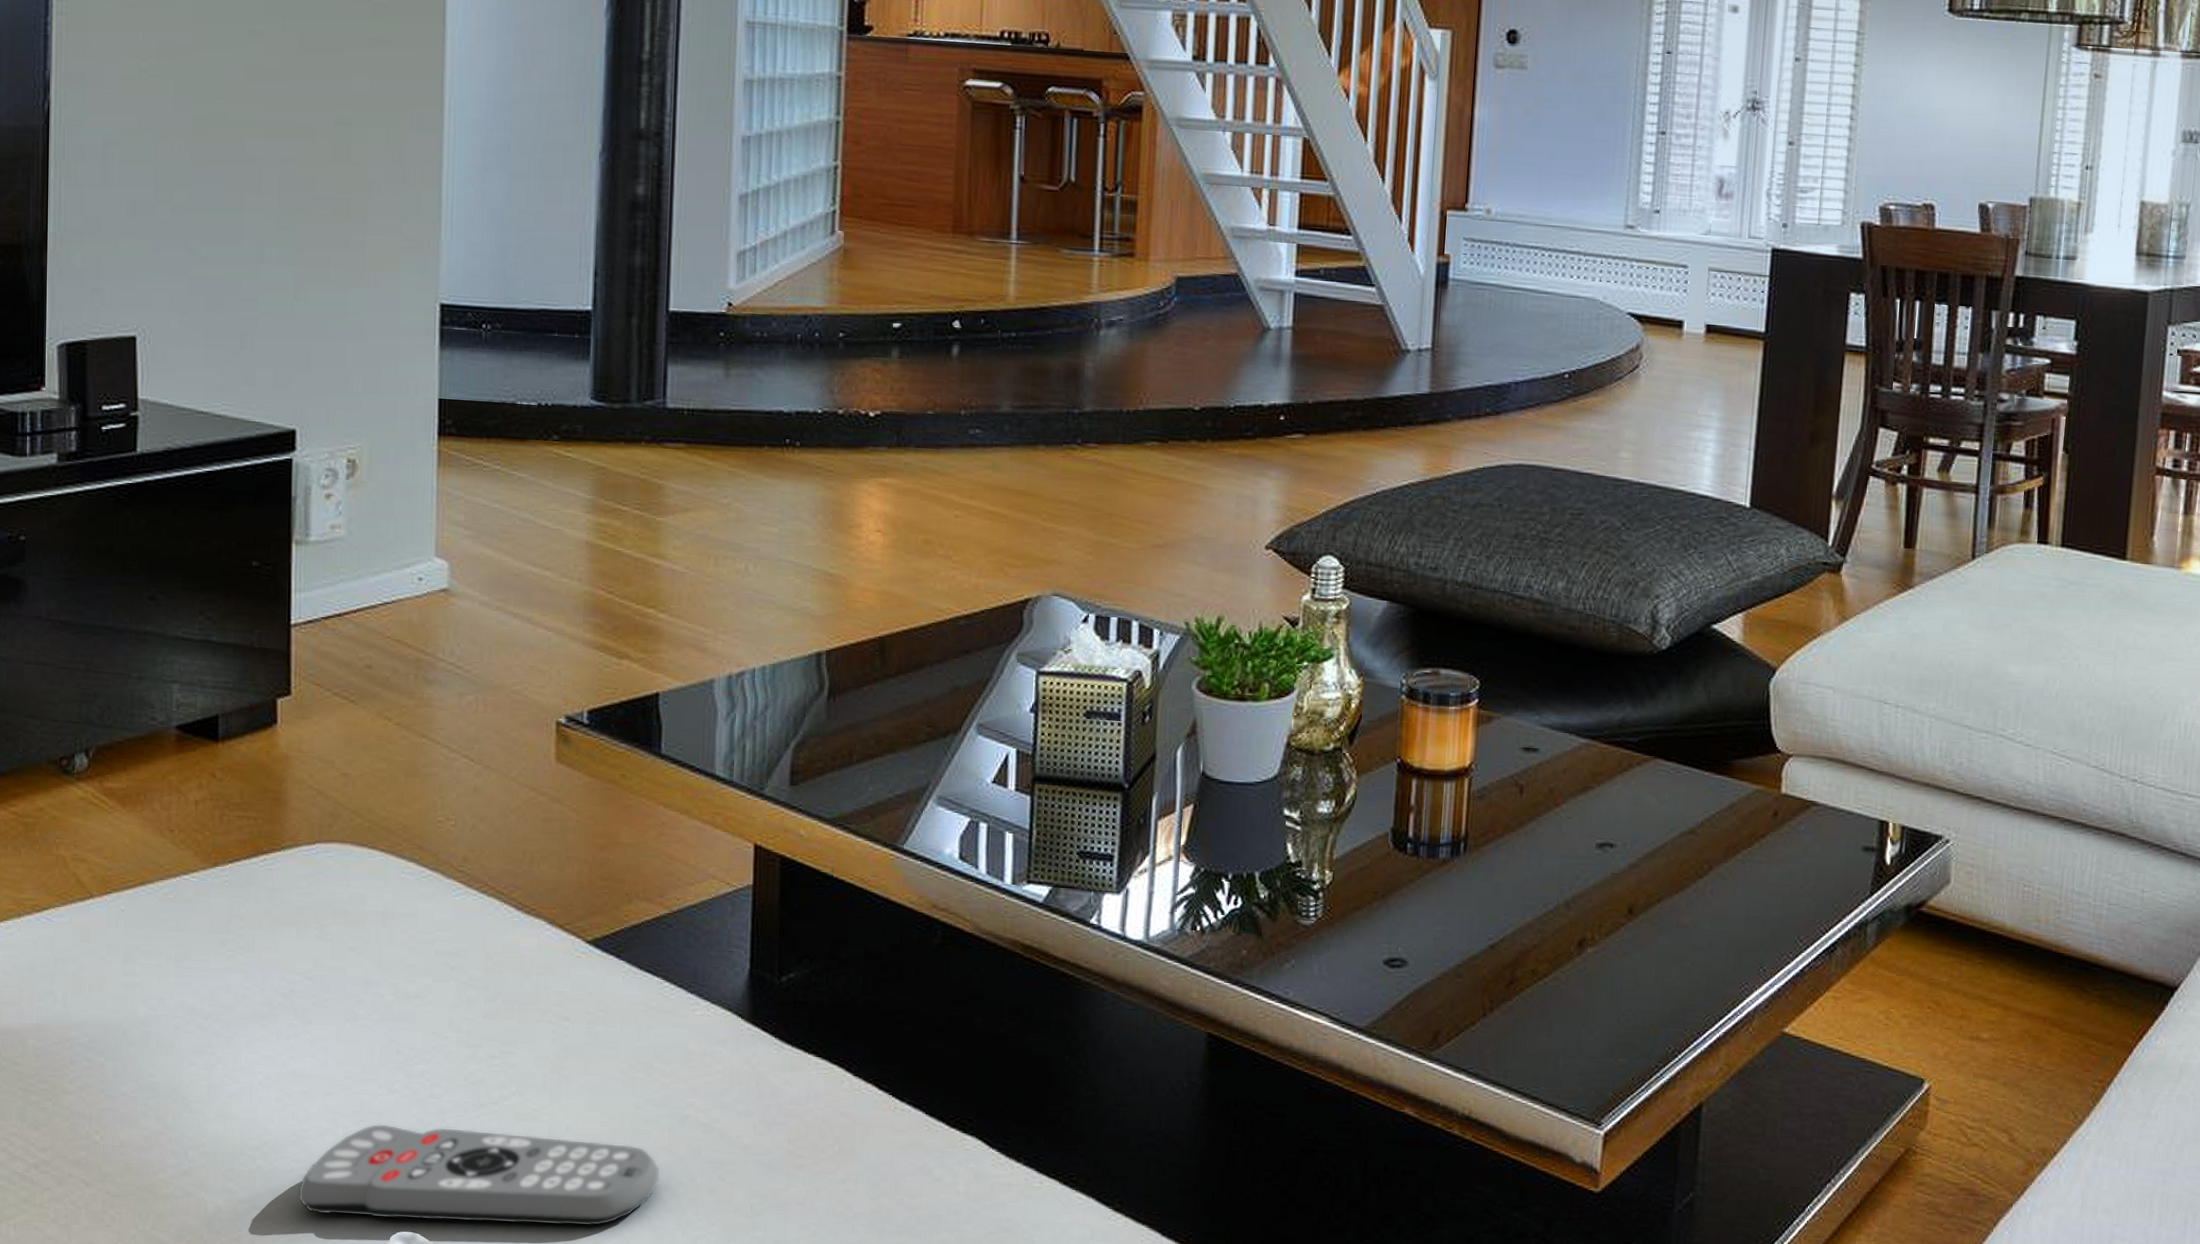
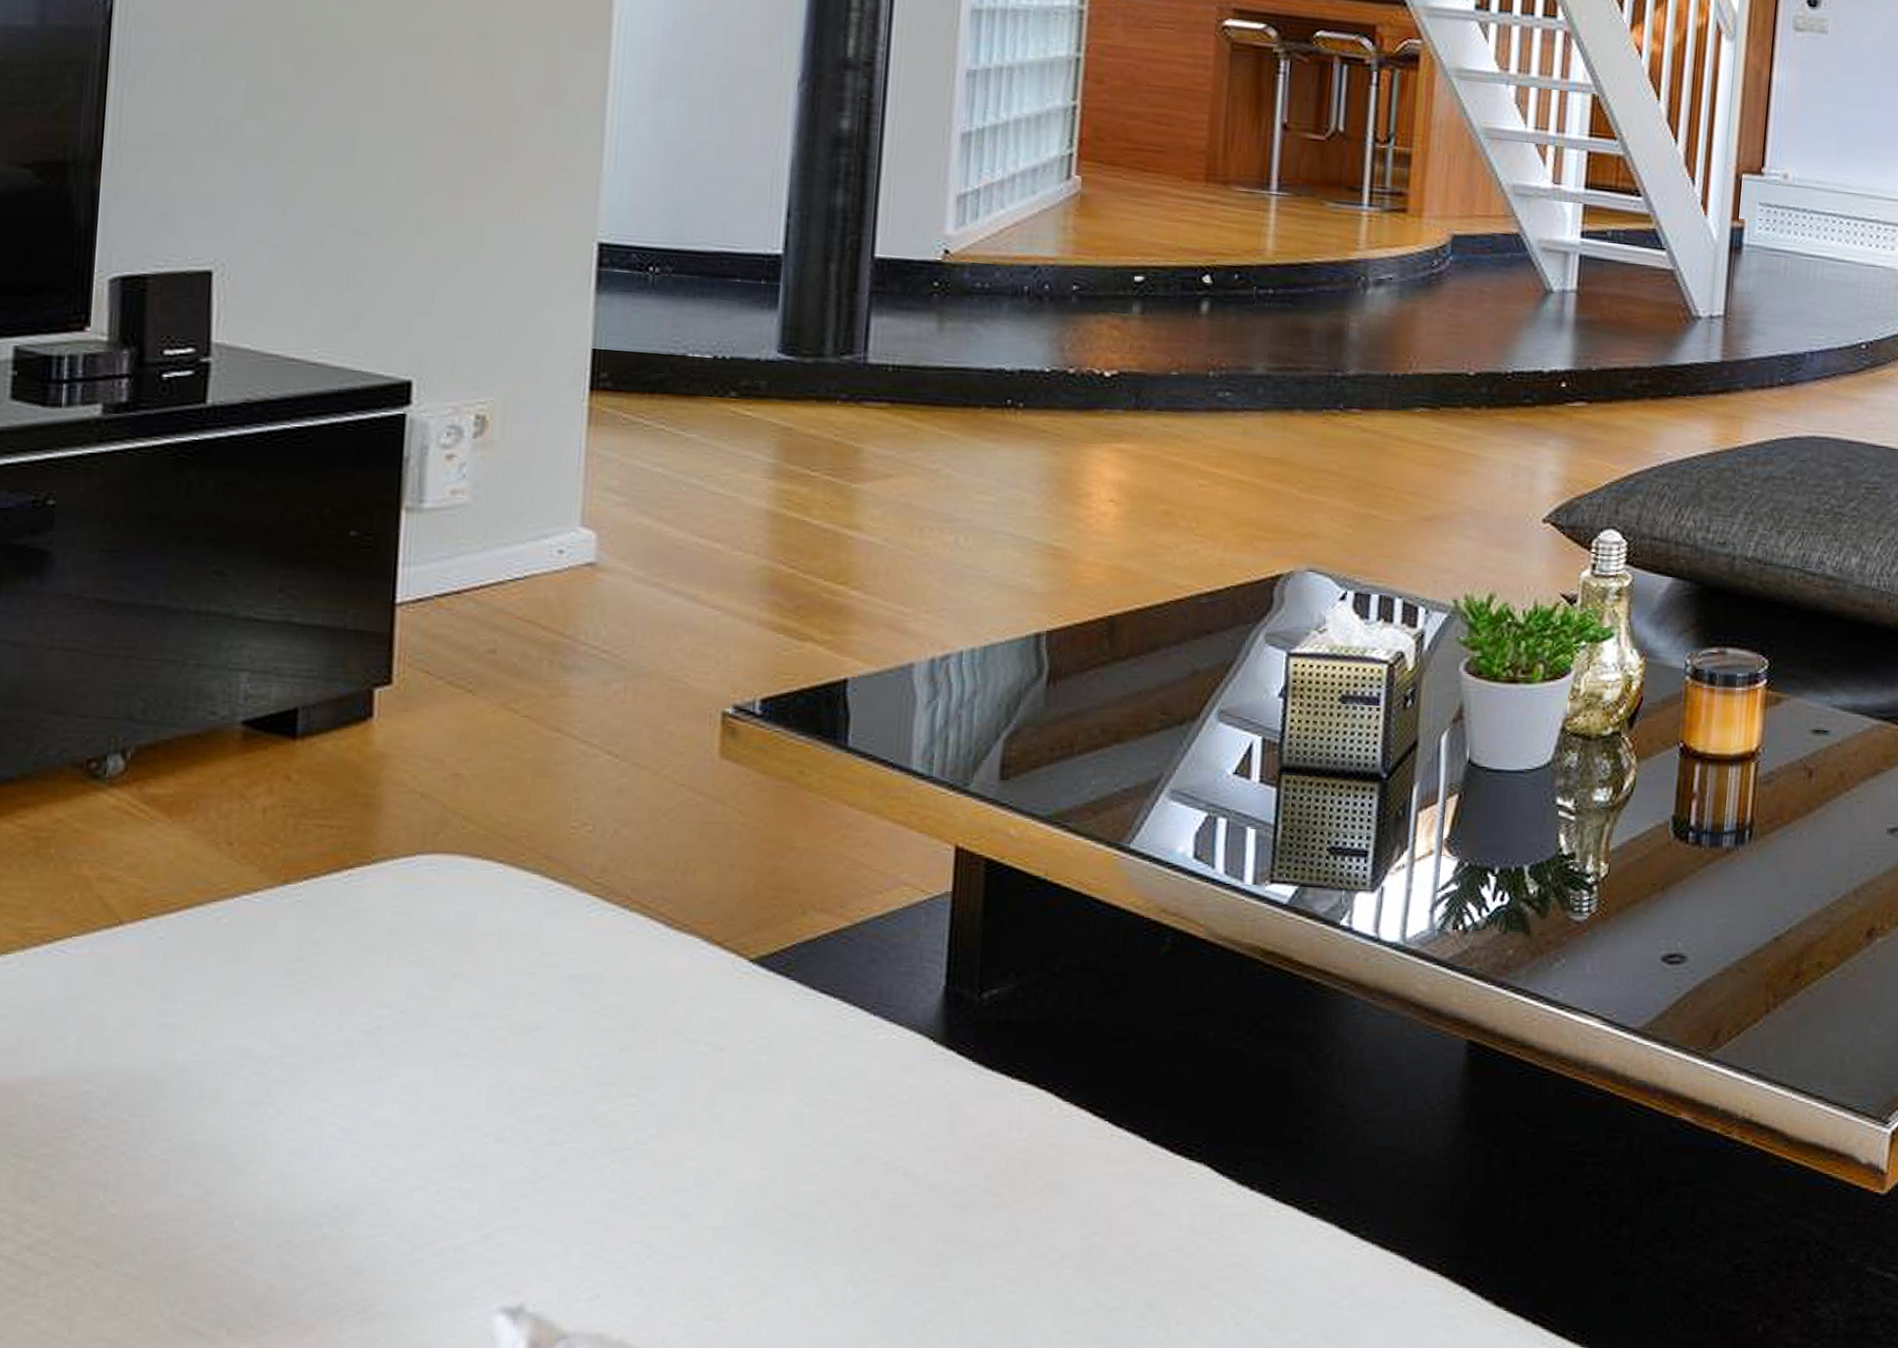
remote control: present [297,1123,660,1227] -> none [374,1178,830,1289]

